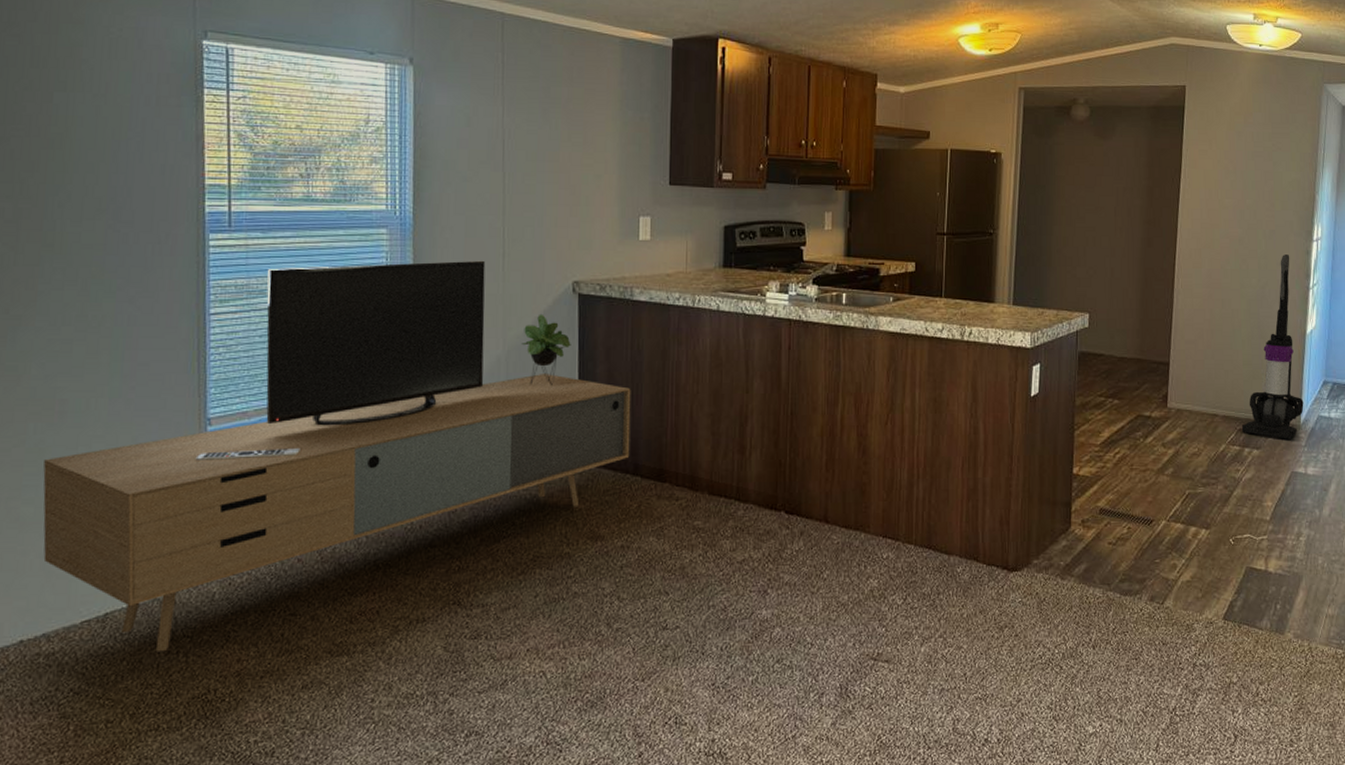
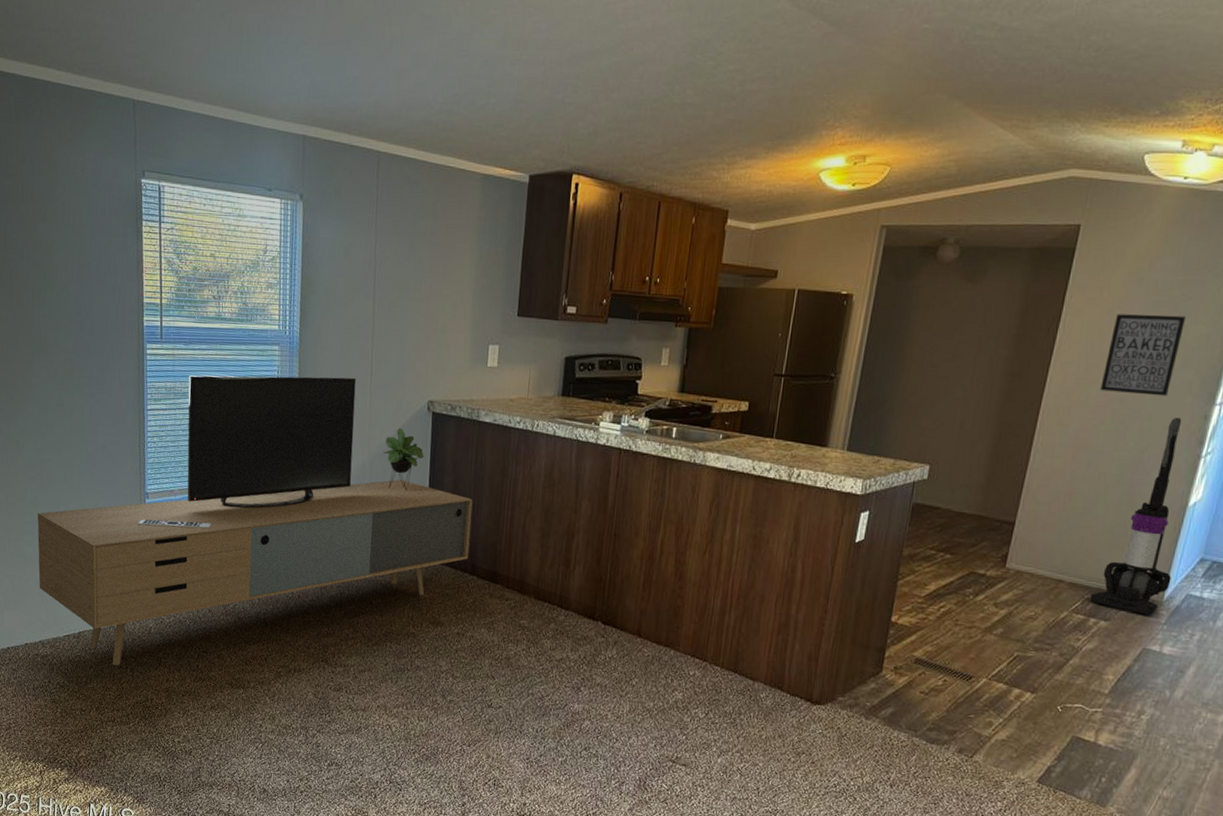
wall art: none [1222,163,1280,236] -> present [1100,314,1187,397]

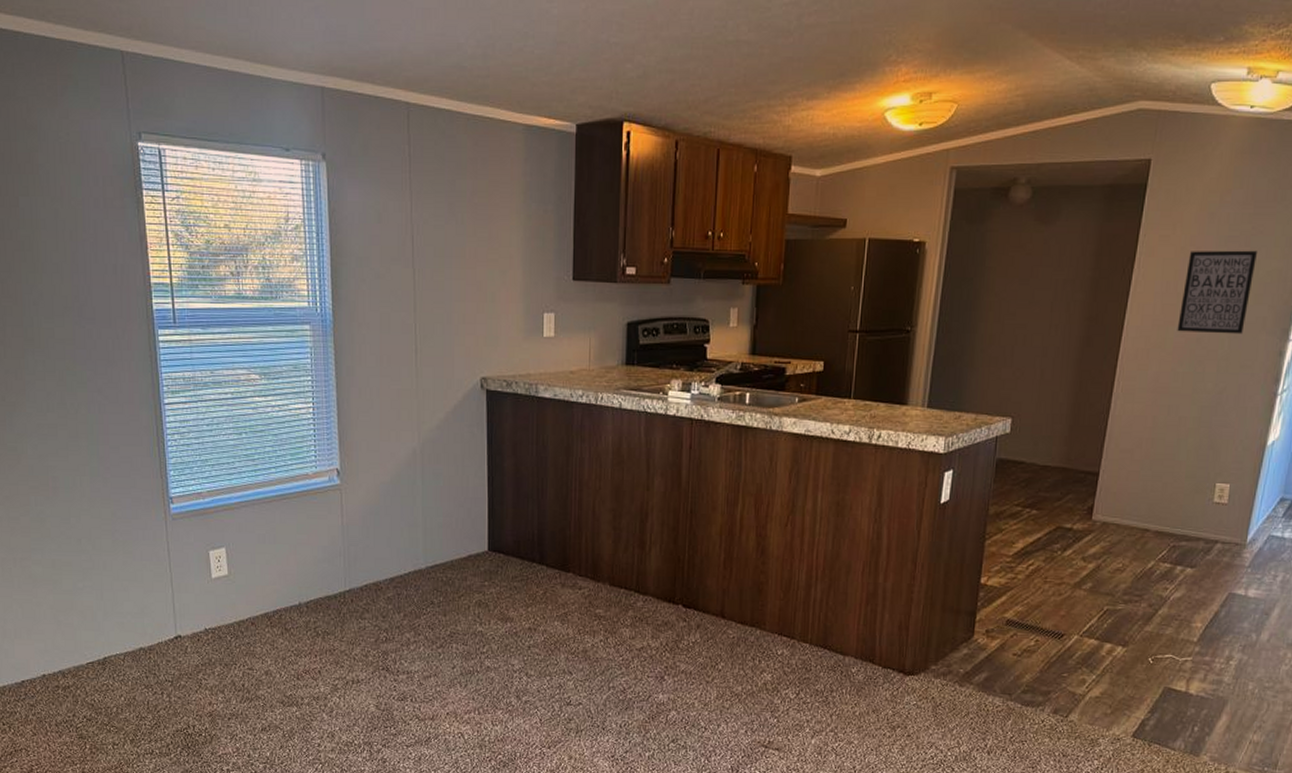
media console: present [37,375,473,666] -> none [46,356,537,692]
vacuum cleaner: present [1089,418,1182,615] -> none [1175,356,1258,559]

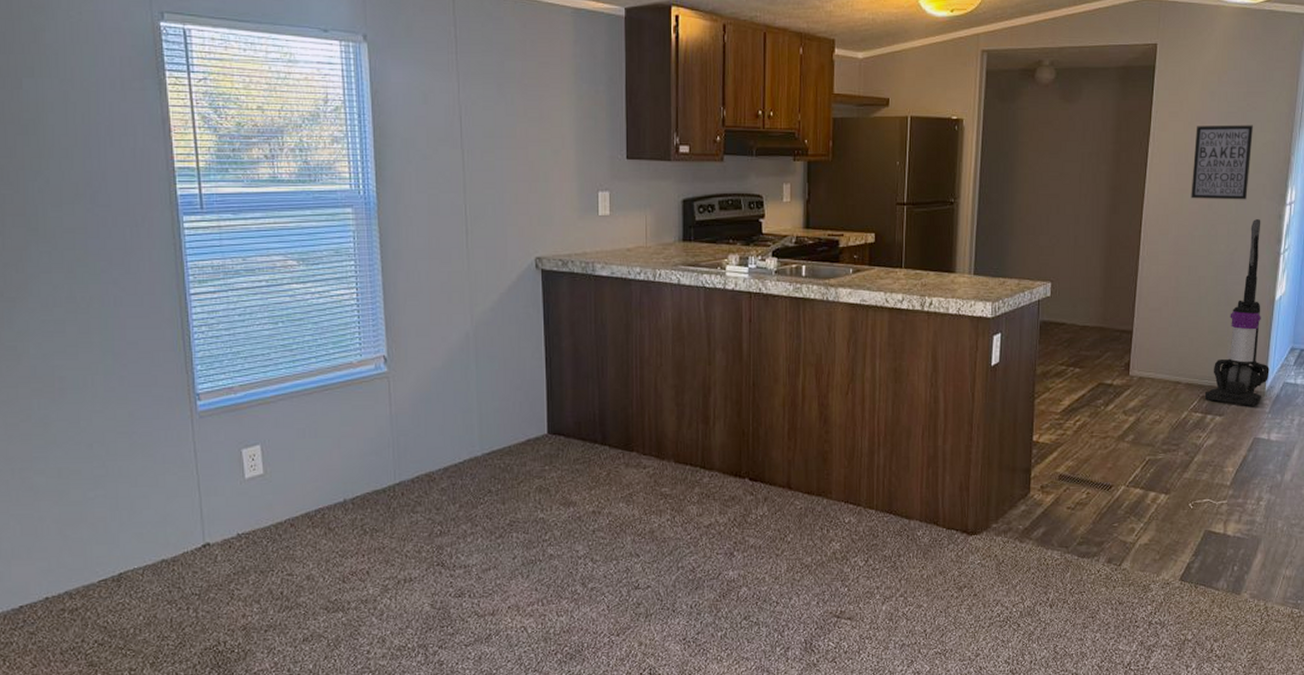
vacuum cleaner: none [1175,356,1258,559] -> present [1204,219,1269,406]

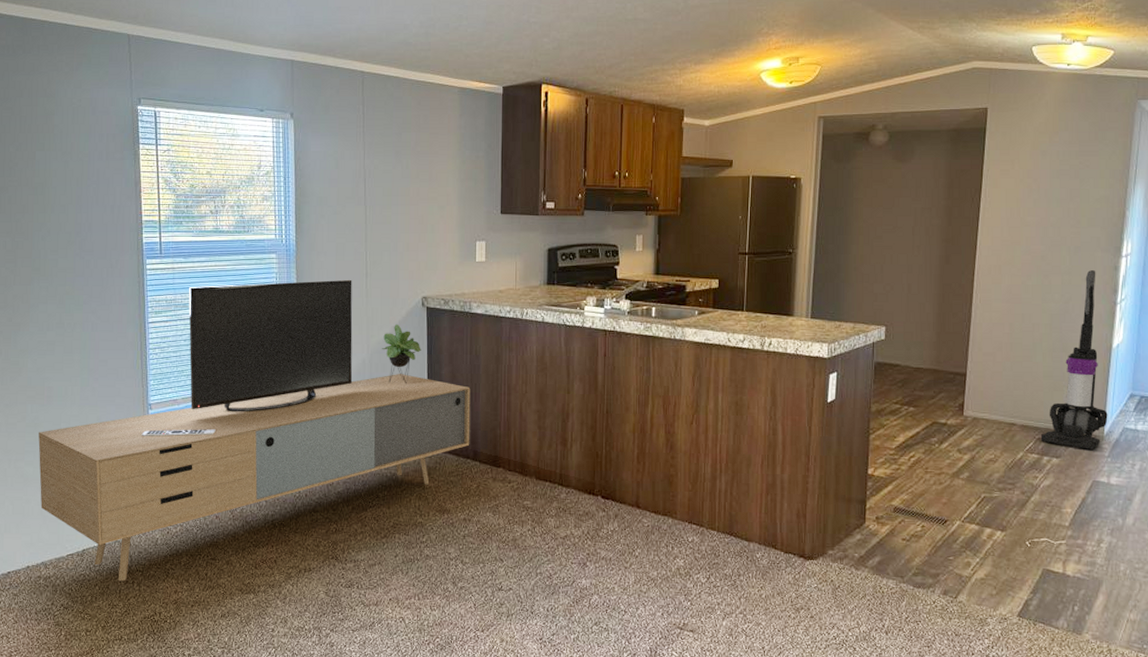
media console: none [50,238,598,608] -> present [38,279,471,582]
wall art: present [1191,125,1254,200] -> none [1023,181,1087,252]

